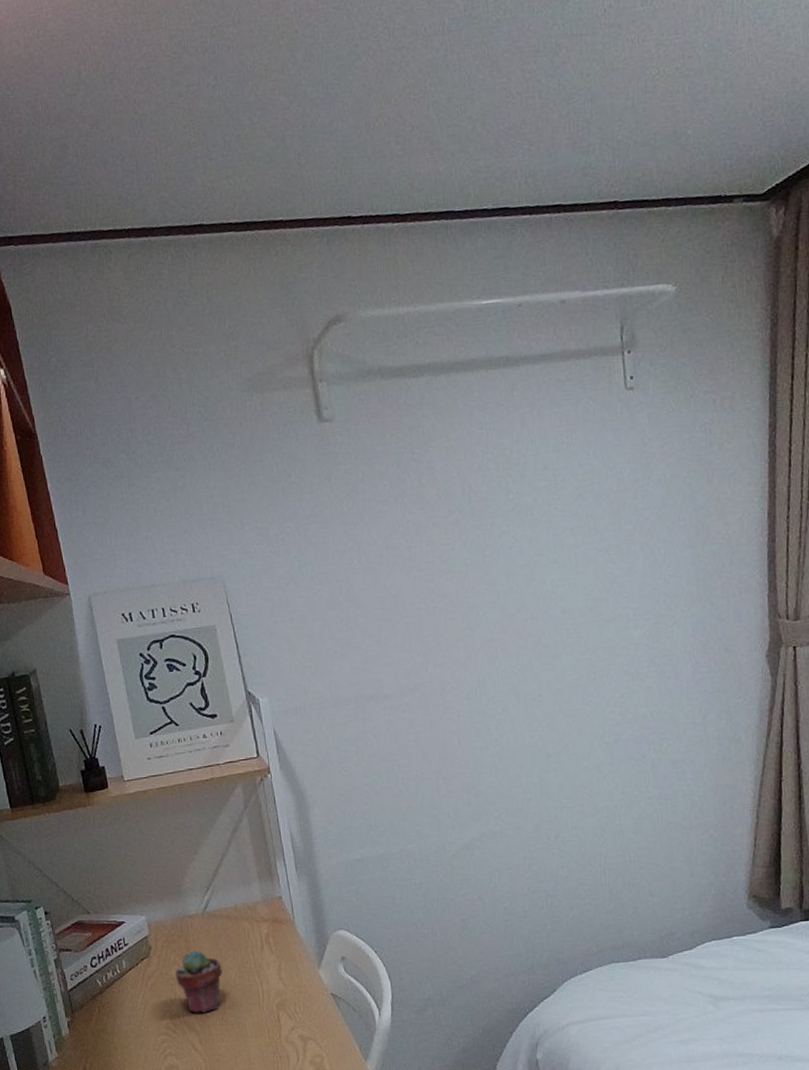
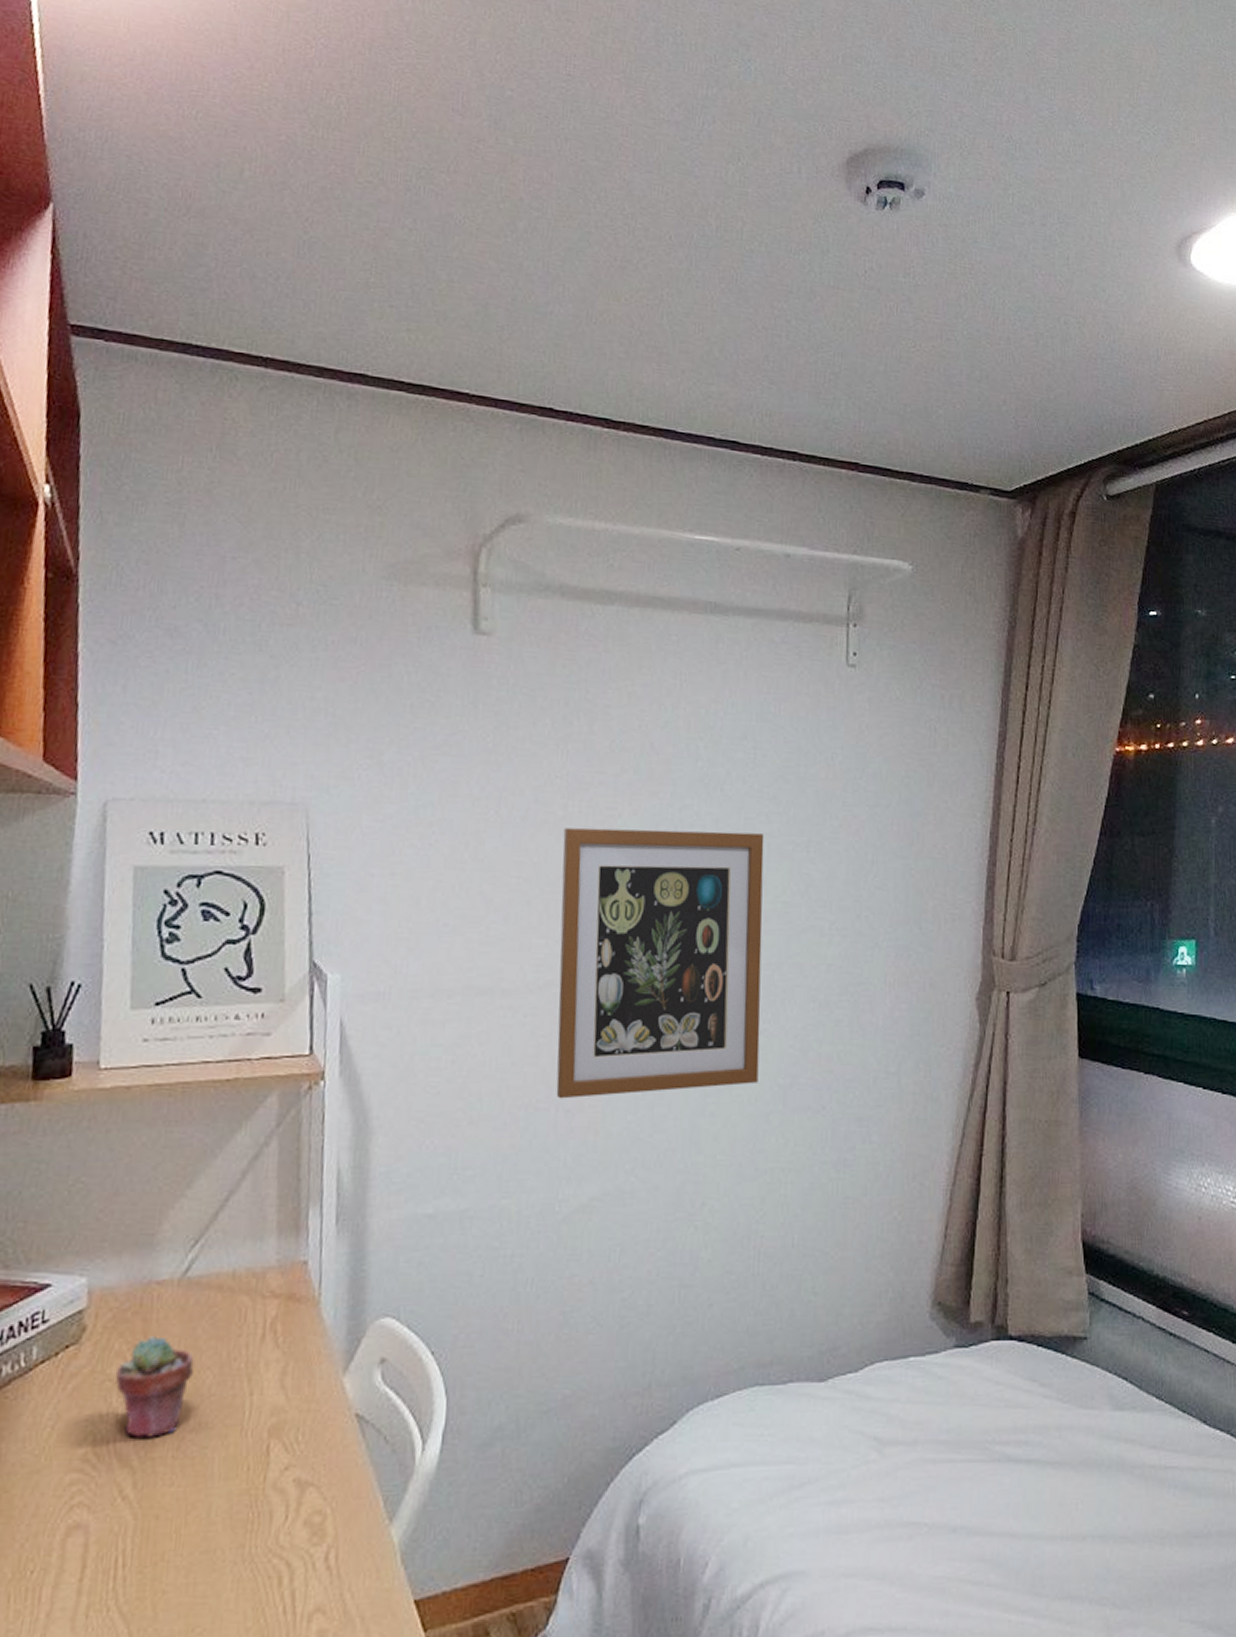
wall art: none [411,545,589,770] -> present [556,828,764,1099]

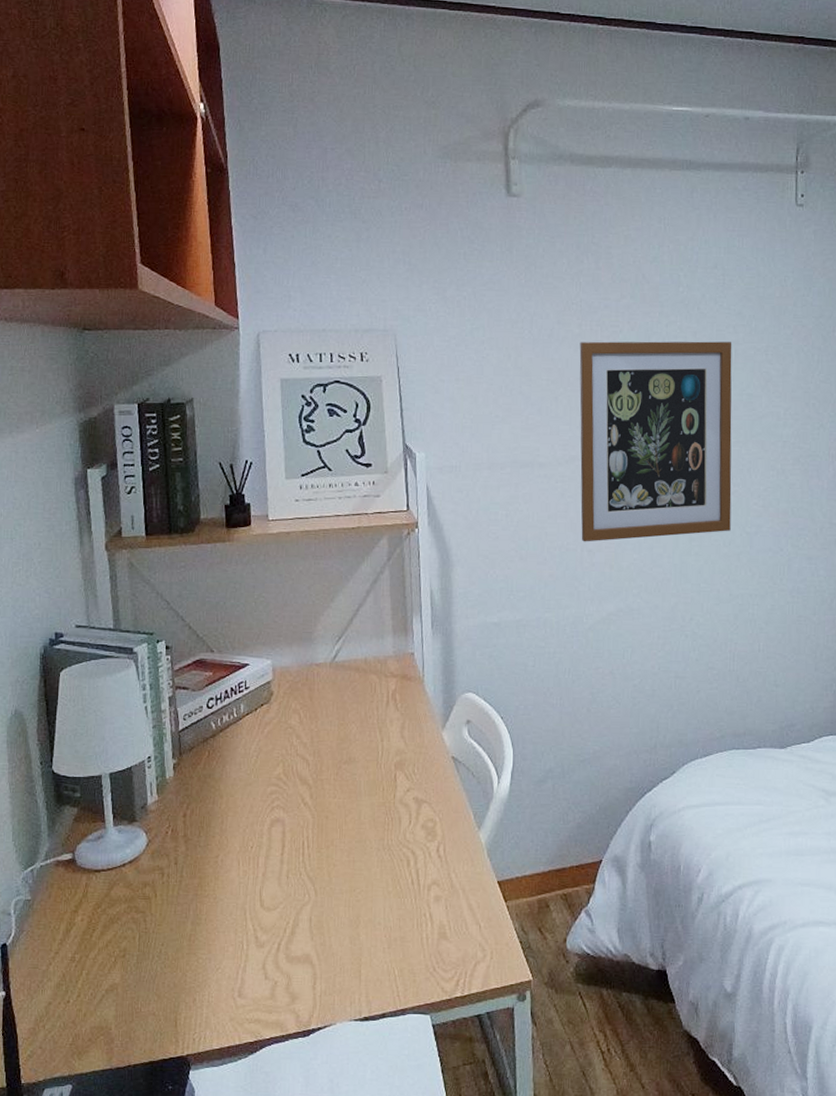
potted succulent: present [115,1336,194,1438] -> none [294,700,344,766]

